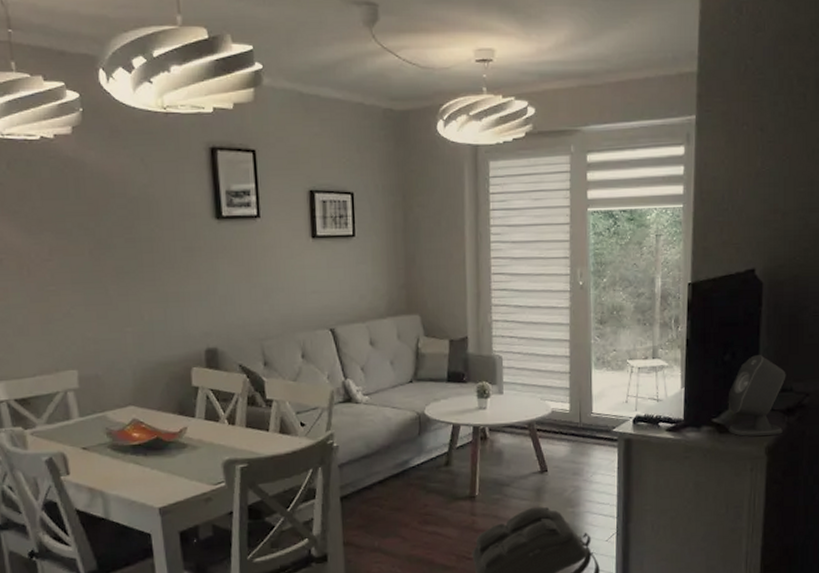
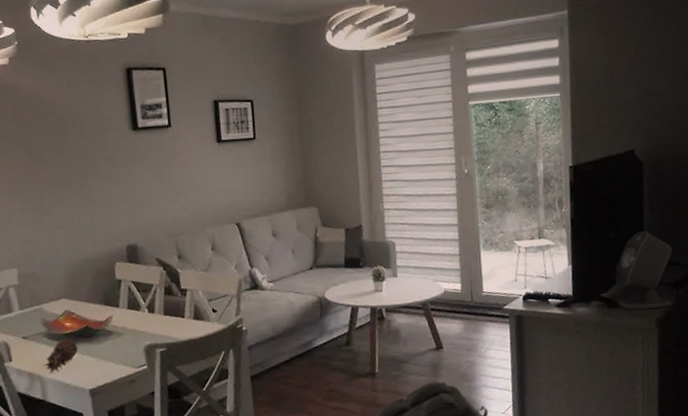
fruit: none [106,450,147,488] -> present [43,338,79,373]

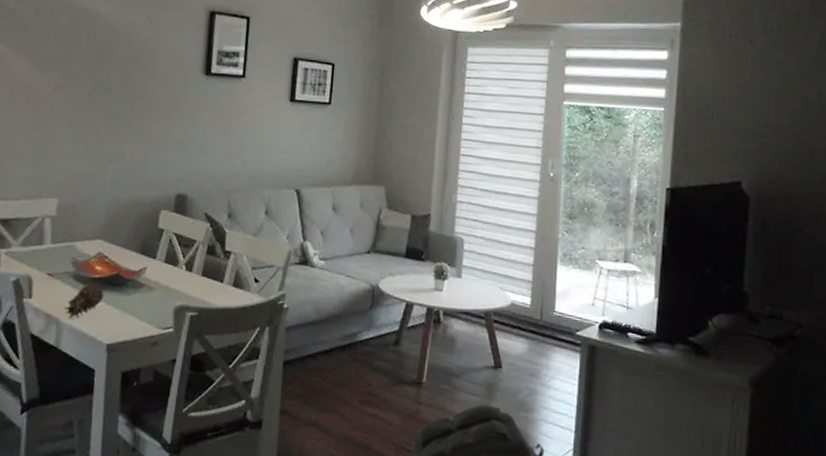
speaker: present [615,231,672,310] -> none [706,273,775,366]

